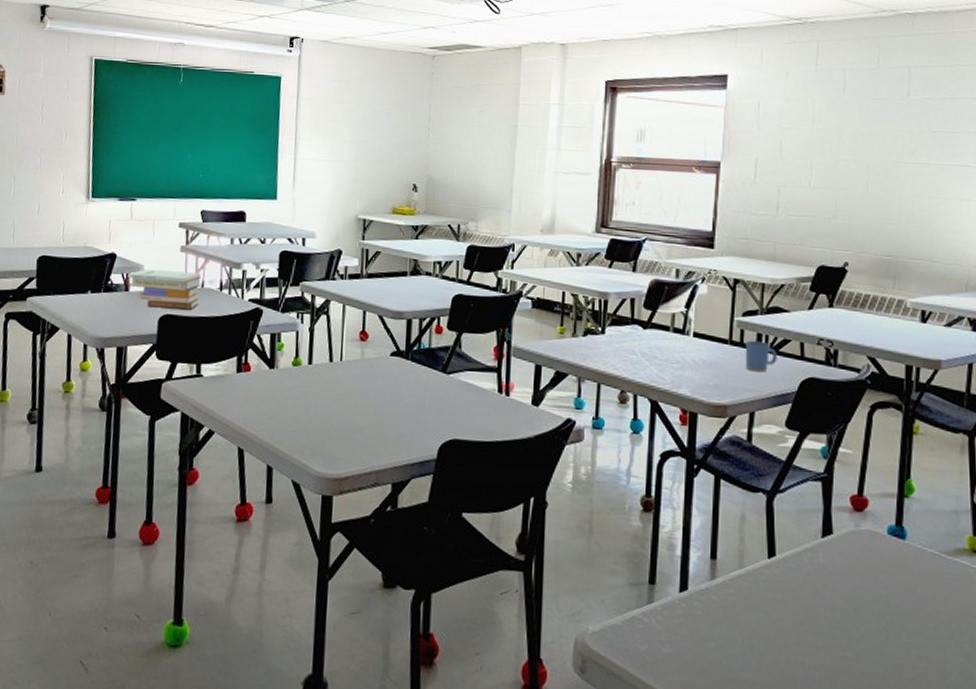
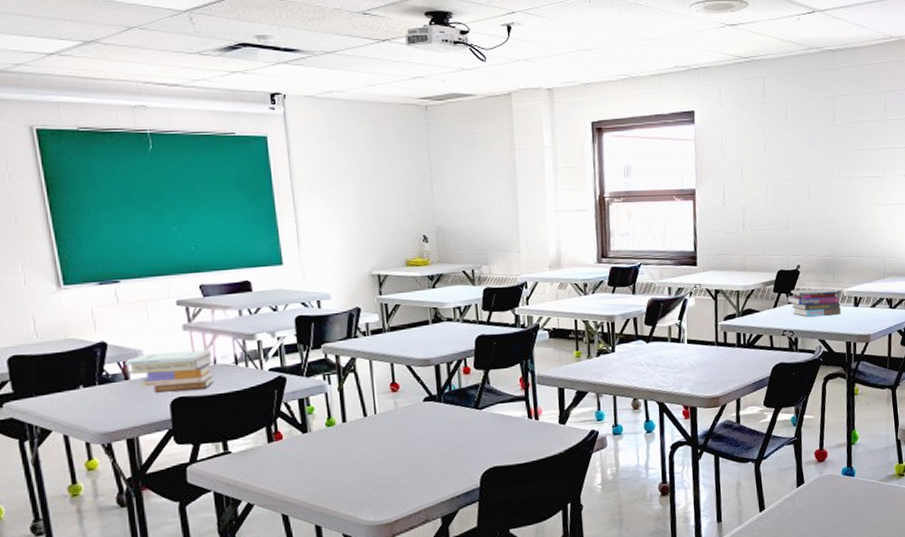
mug: present [745,340,777,372] -> none [728,339,754,365]
books: none [828,291,901,329] -> present [788,288,841,317]

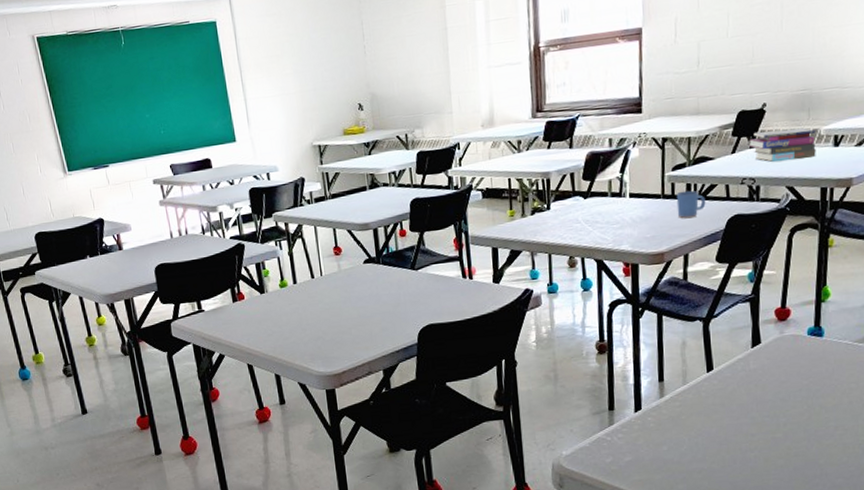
books: present [124,350,214,393] -> none [118,222,187,260]
mug: none [728,339,754,365] -> present [676,190,706,218]

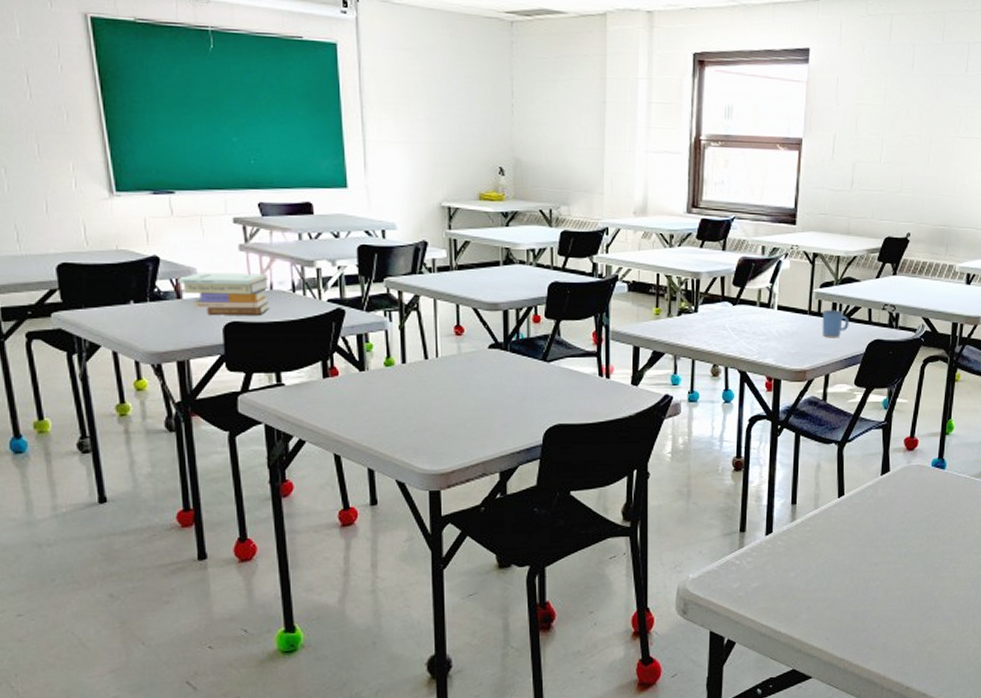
books: none [118,222,187,260] -> present [177,273,269,315]
books: present [749,127,816,162] -> none [893,260,951,292]

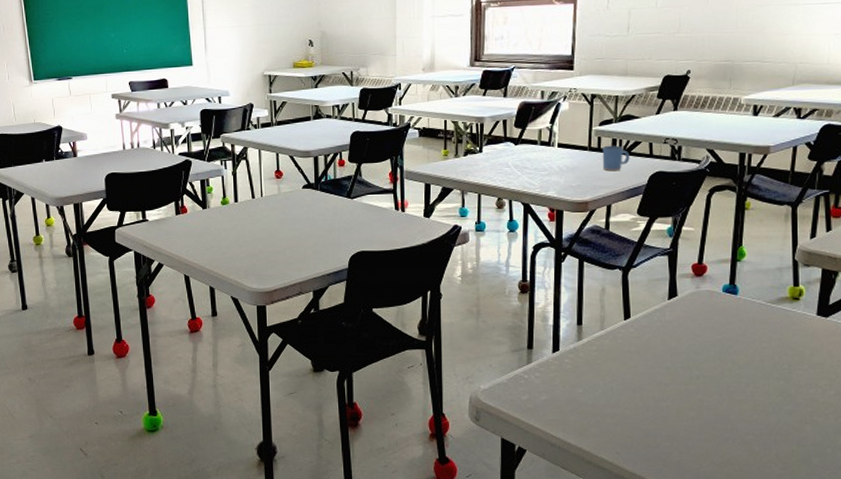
books: present [177,273,269,315] -> none [74,135,137,168]

